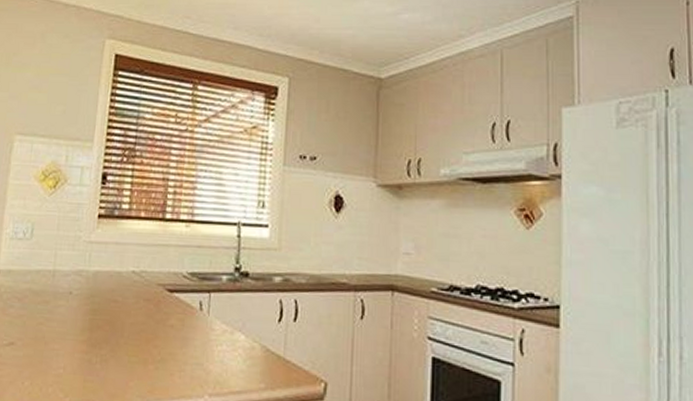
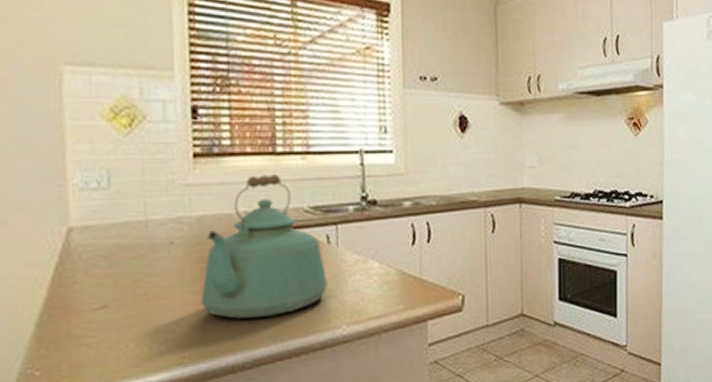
kettle: none [86,238,196,375] -> present [200,174,327,319]

